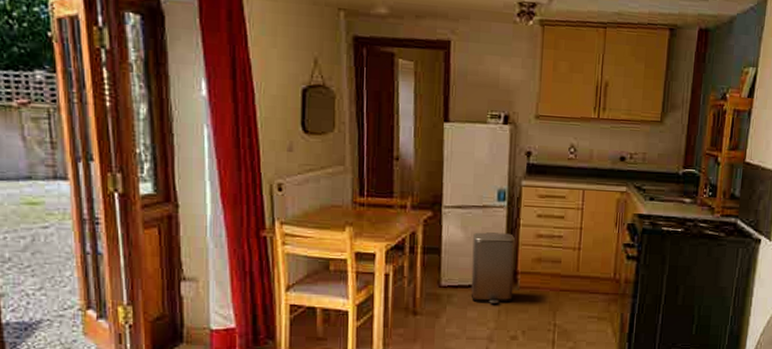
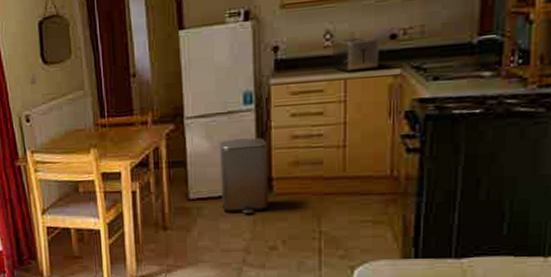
toaster: none [574,154,612,185] -> present [333,36,379,73]

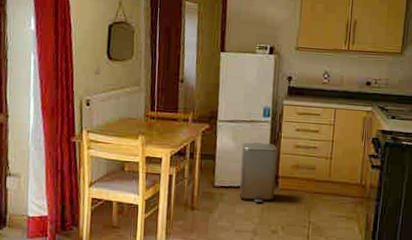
toaster: present [333,36,379,73] -> none [327,79,359,105]

